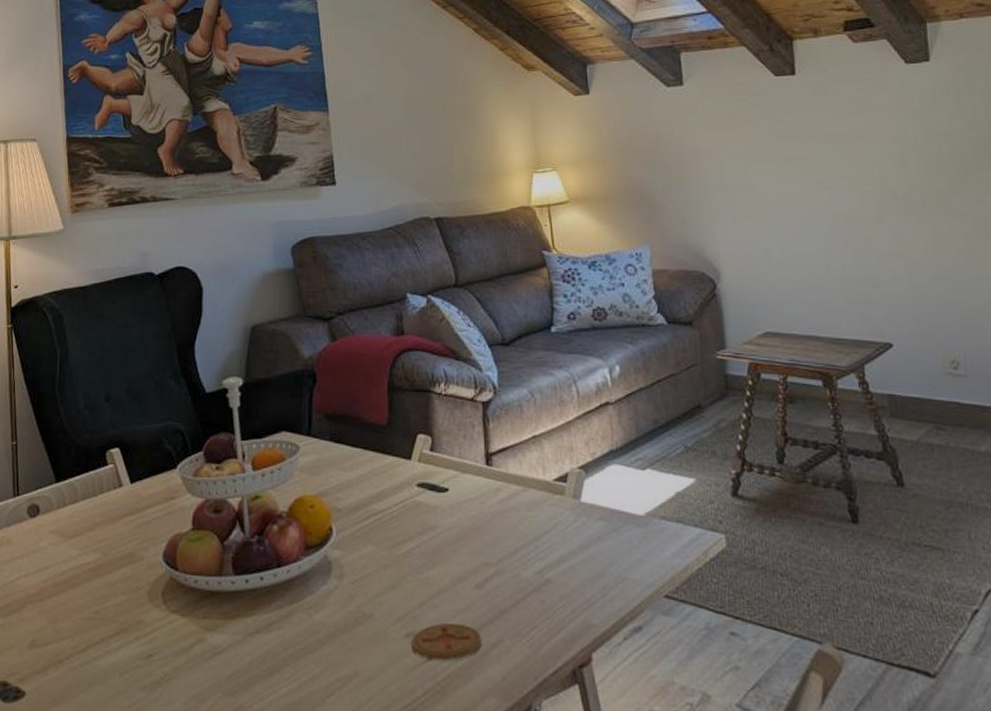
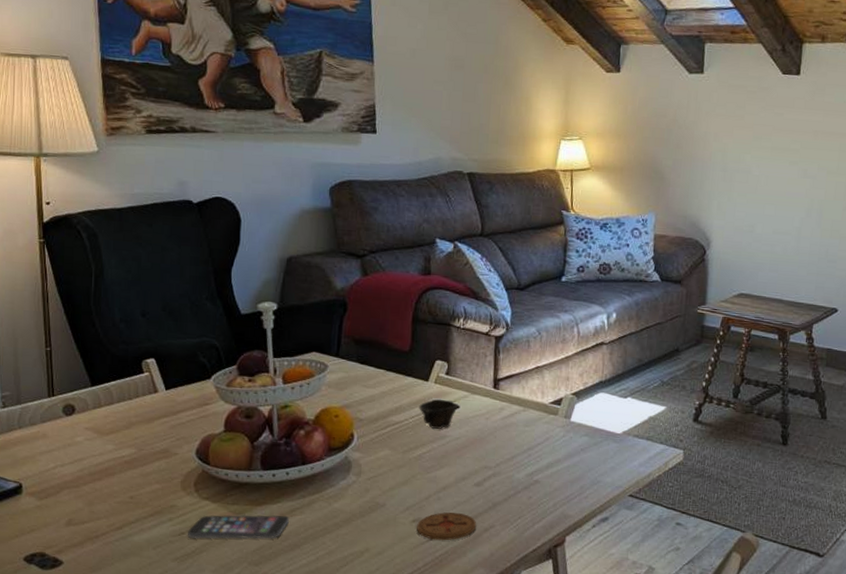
smartphone: none [156,631,267,662] -> present [188,514,290,539]
cup: none [403,482,447,518] -> present [419,399,458,429]

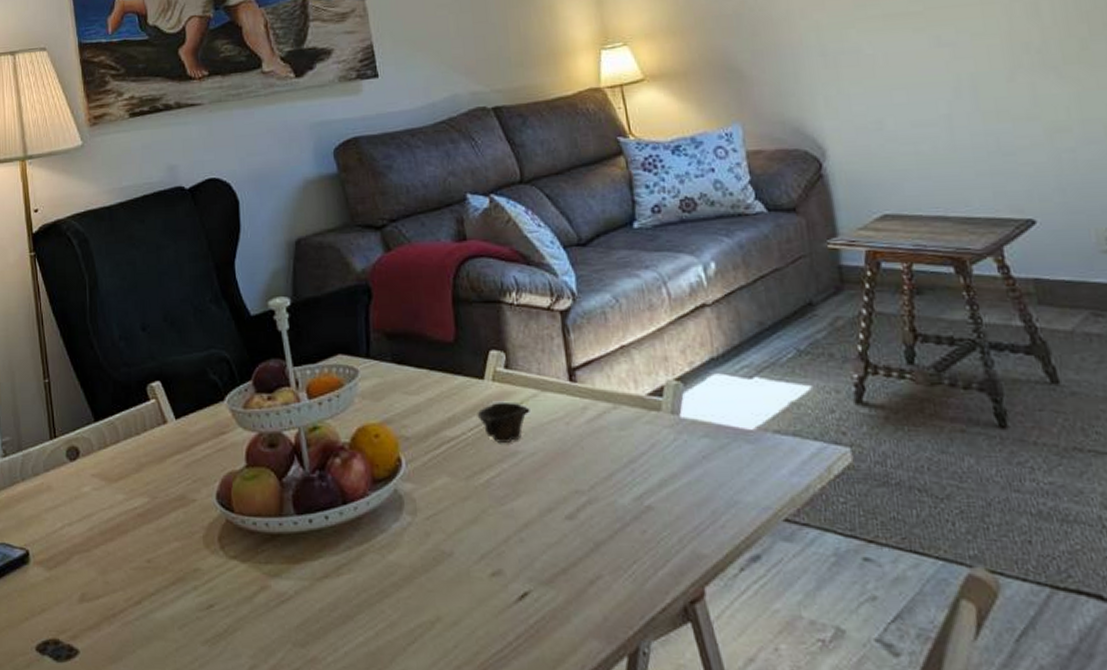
smartphone: present [188,514,290,539] -> none [217,575,337,612]
coaster: present [417,512,477,541] -> none [498,558,579,601]

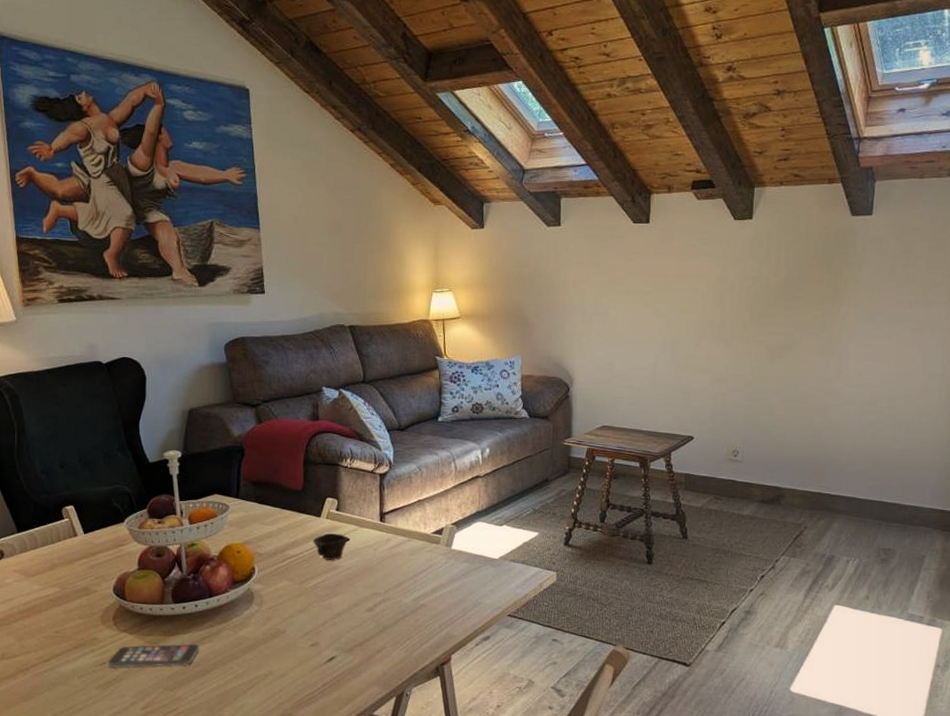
smartphone: none [217,575,337,612] -> present [109,644,200,668]

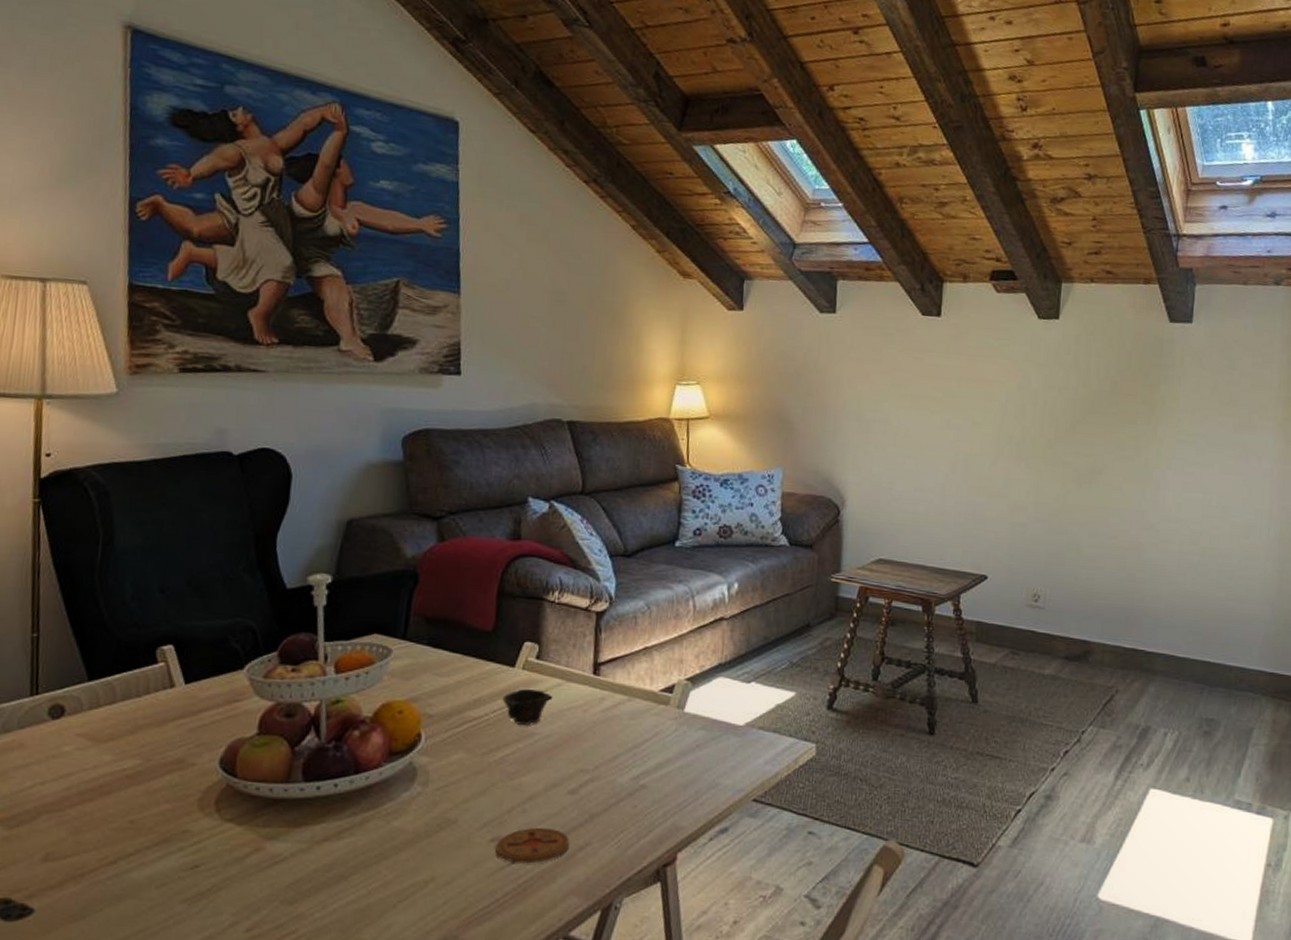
smartphone: present [109,644,200,668] -> none [203,838,337,872]
coaster: none [315,636,370,662] -> present [495,827,570,864]

